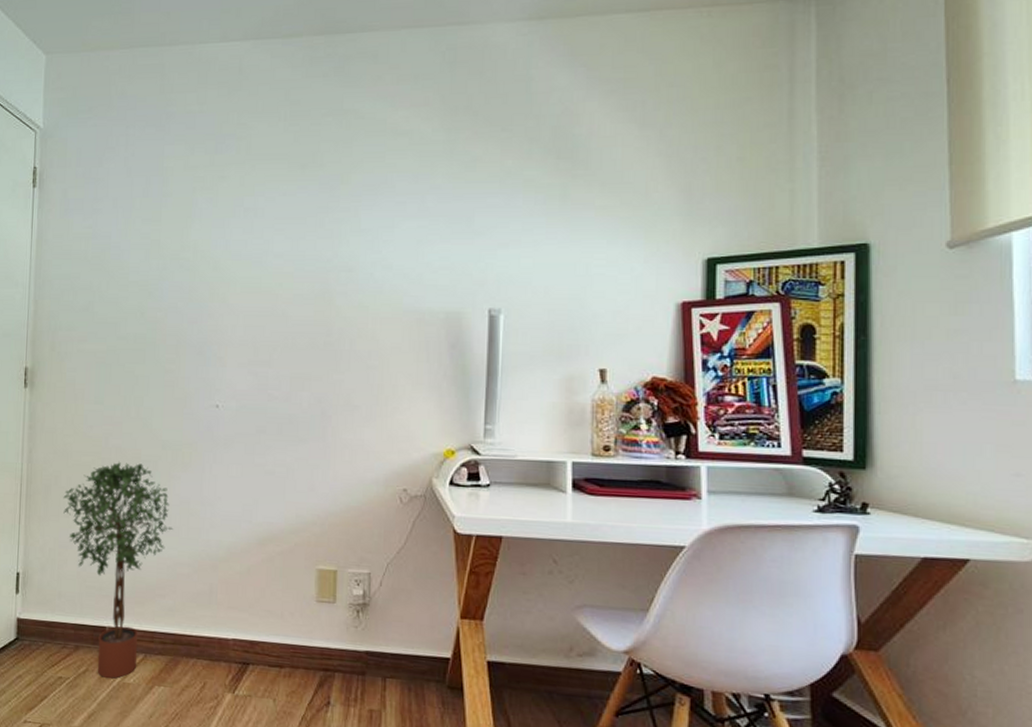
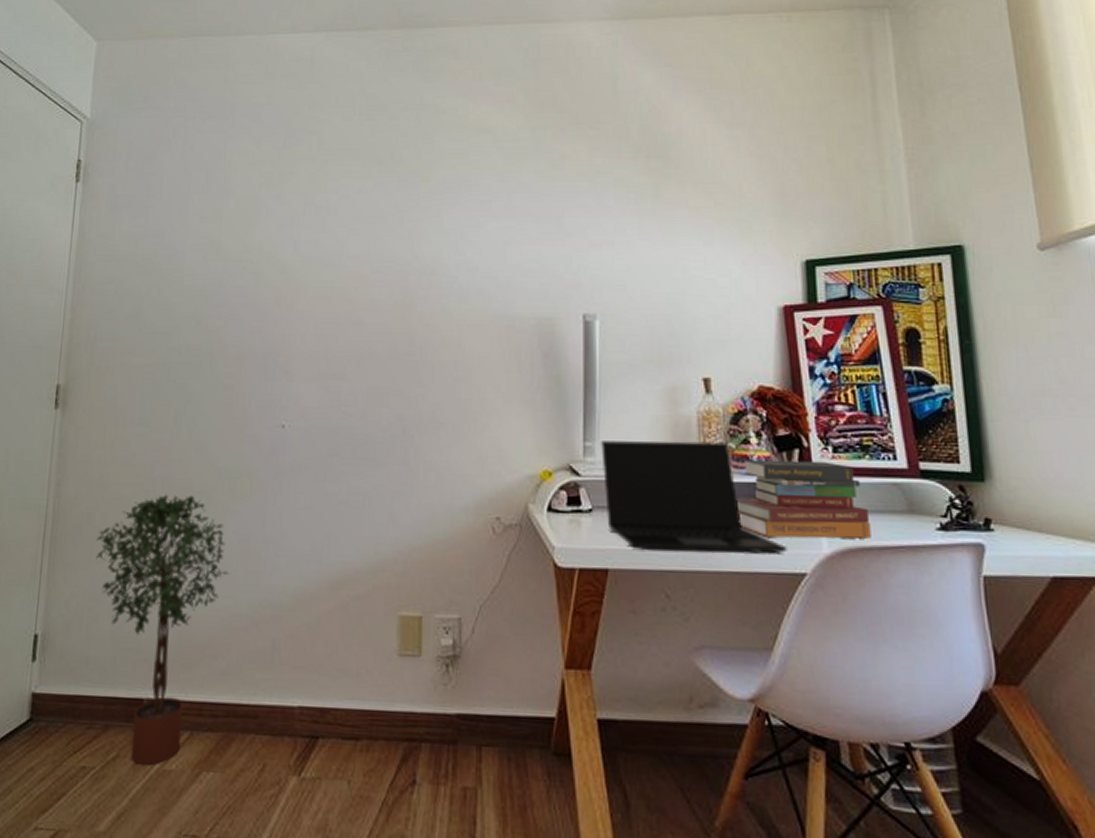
laptop: none [499,424,669,528] -> present [599,440,787,553]
books: none [623,443,750,518] -> present [736,459,871,539]

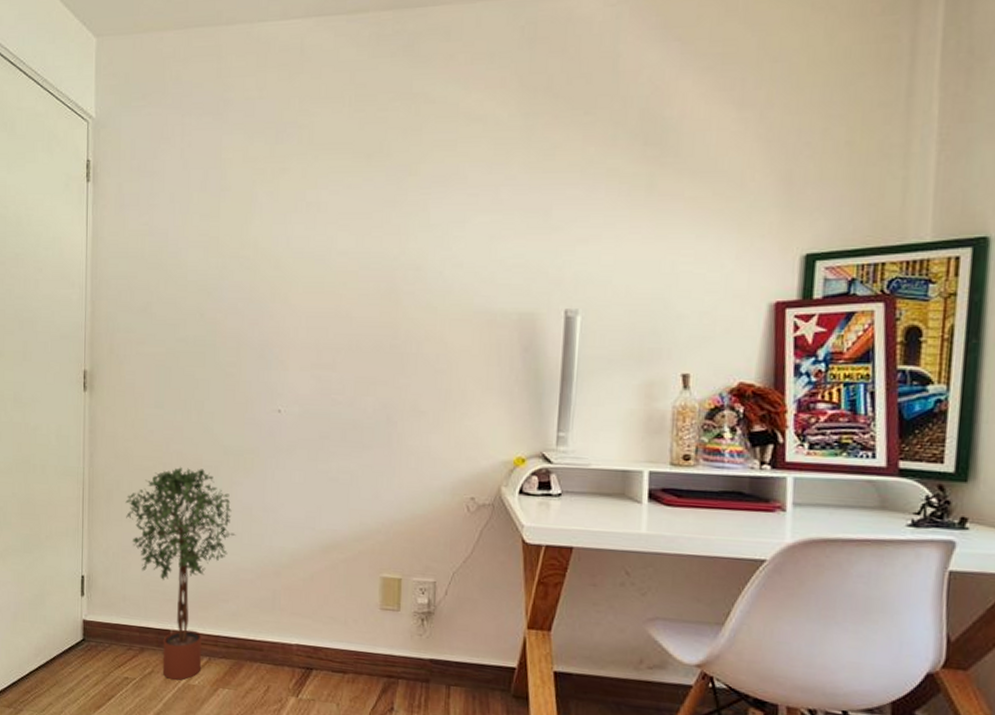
laptop: present [599,440,787,553] -> none [573,431,750,541]
books: present [736,459,871,539] -> none [703,453,838,531]

